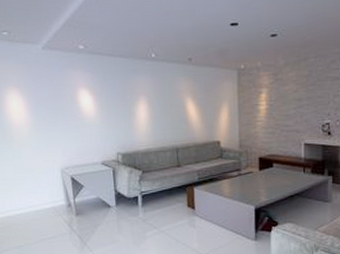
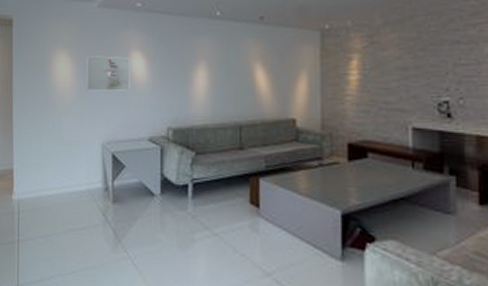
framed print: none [37,93,81,126] -> present [86,56,130,92]

